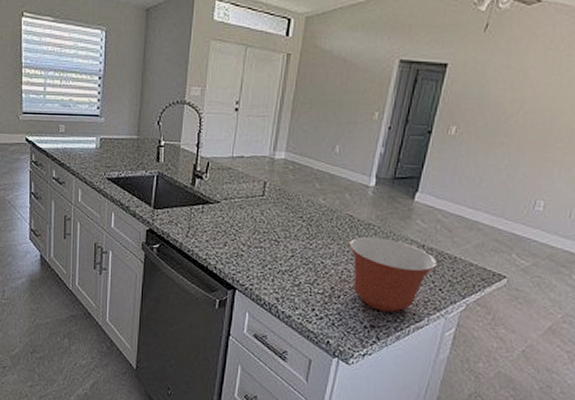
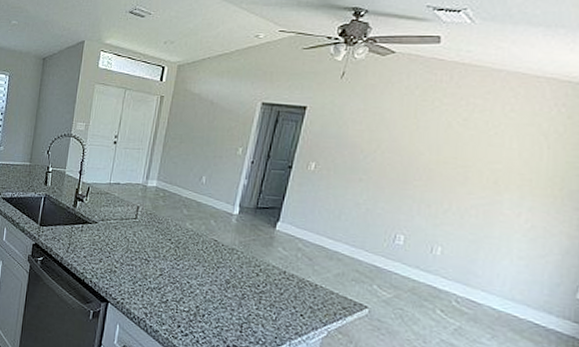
mixing bowl: present [348,237,438,312] -> none [213,260,299,334]

